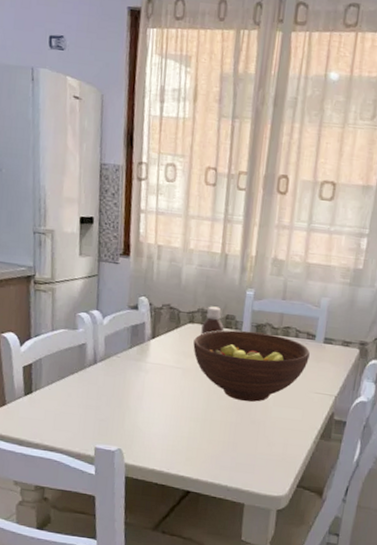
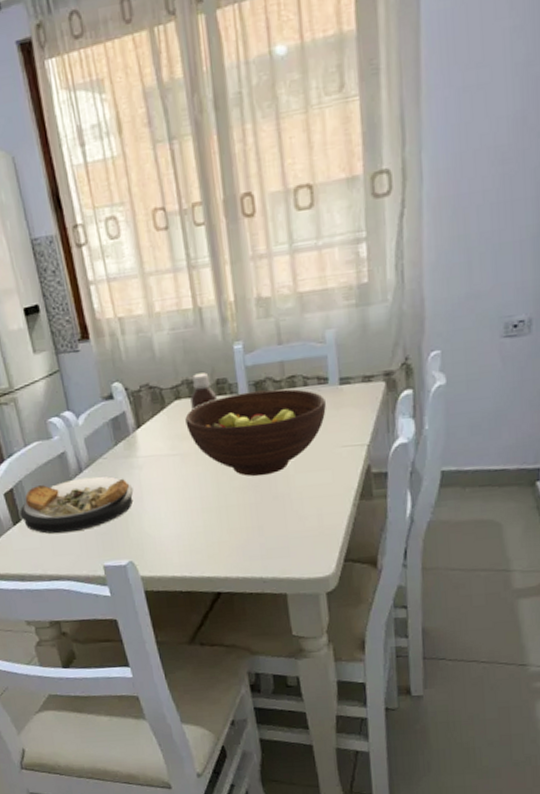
plate: none [33,366,137,414] -> present [19,476,134,534]

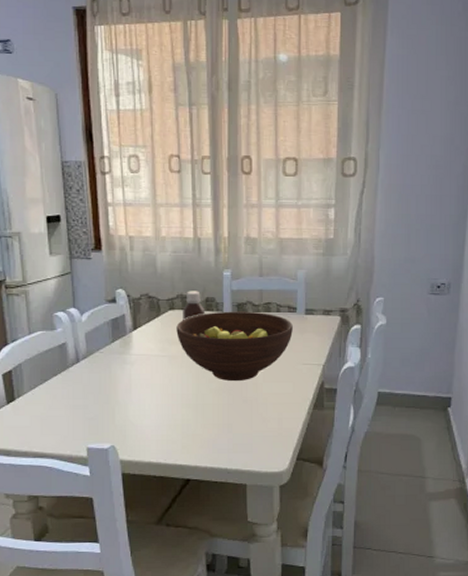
plate: present [19,476,134,534] -> none [15,367,123,415]

